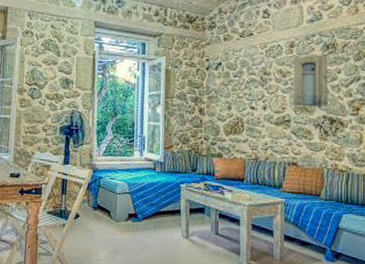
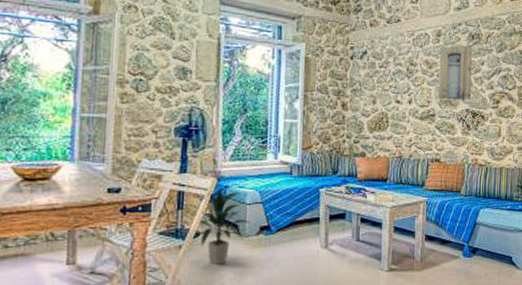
indoor plant: none [73,179,121,244] -> present [192,189,251,265]

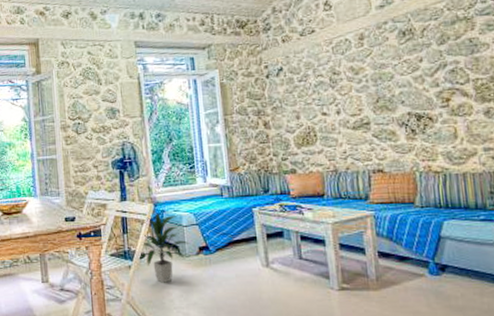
wall art: present [438,45,473,100] -> none [364,43,412,105]

